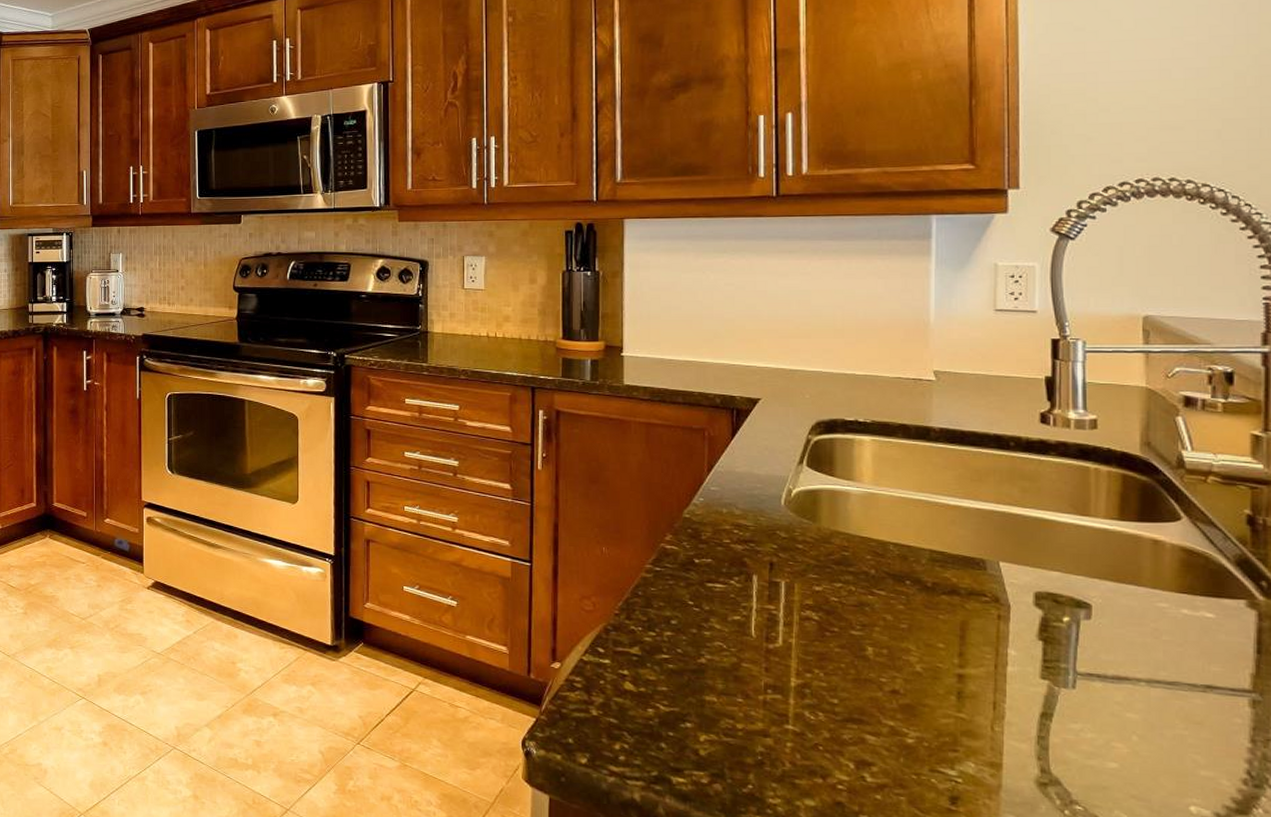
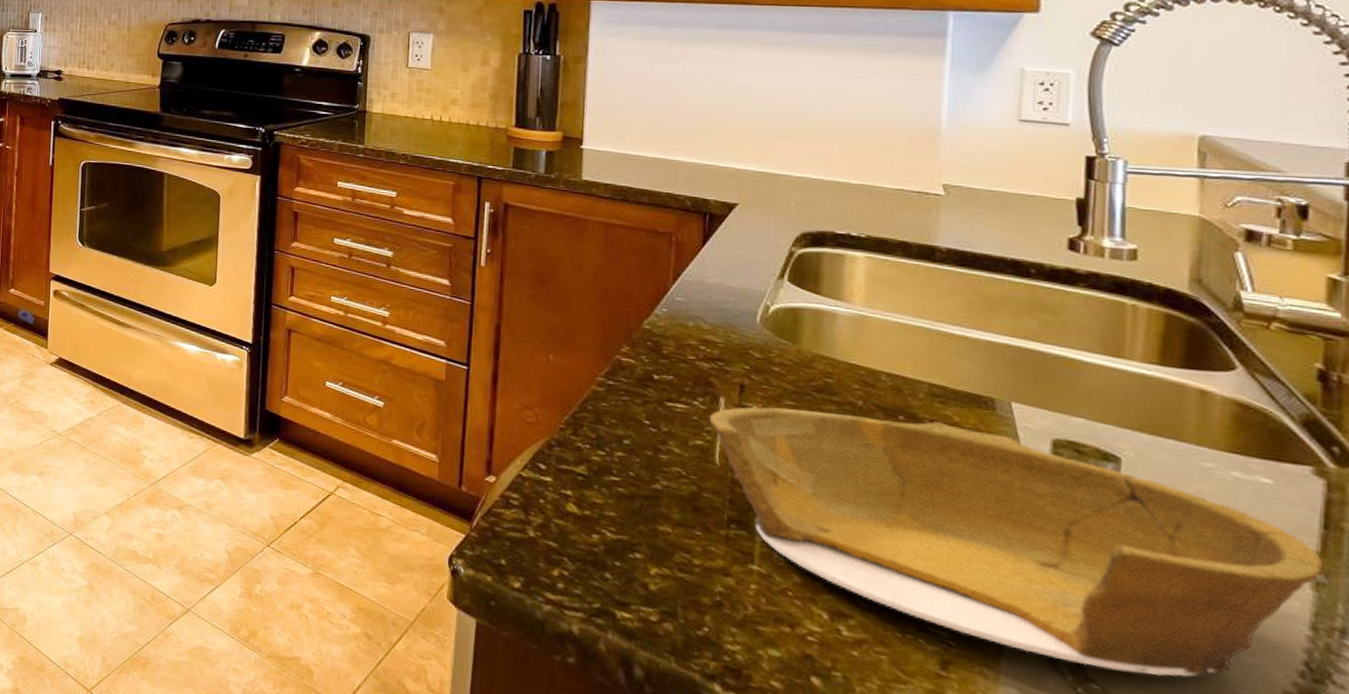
bowl: none [744,580,1258,793] -> present [709,407,1324,677]

